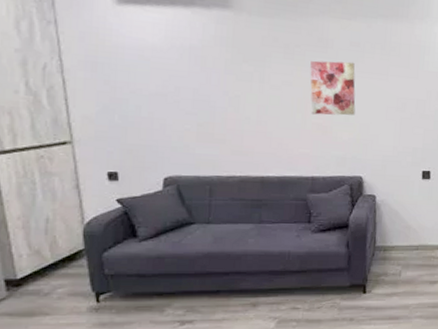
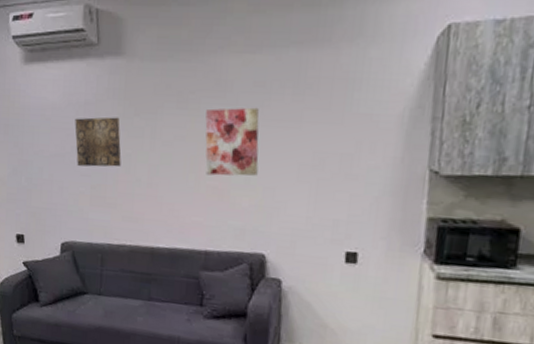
wall art: none [178,60,230,107] -> present [74,117,122,167]

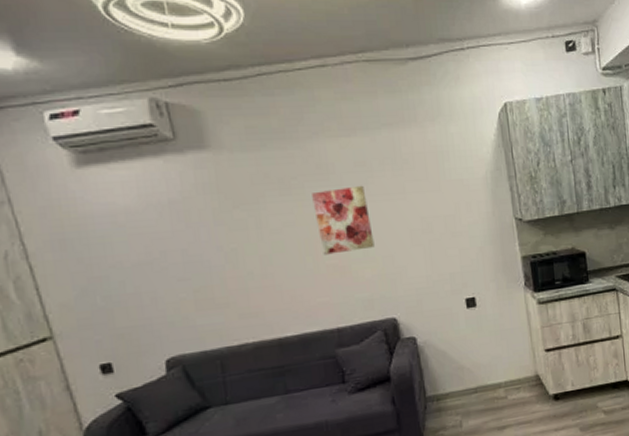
wall art: present [74,117,122,167] -> none [159,212,227,271]

